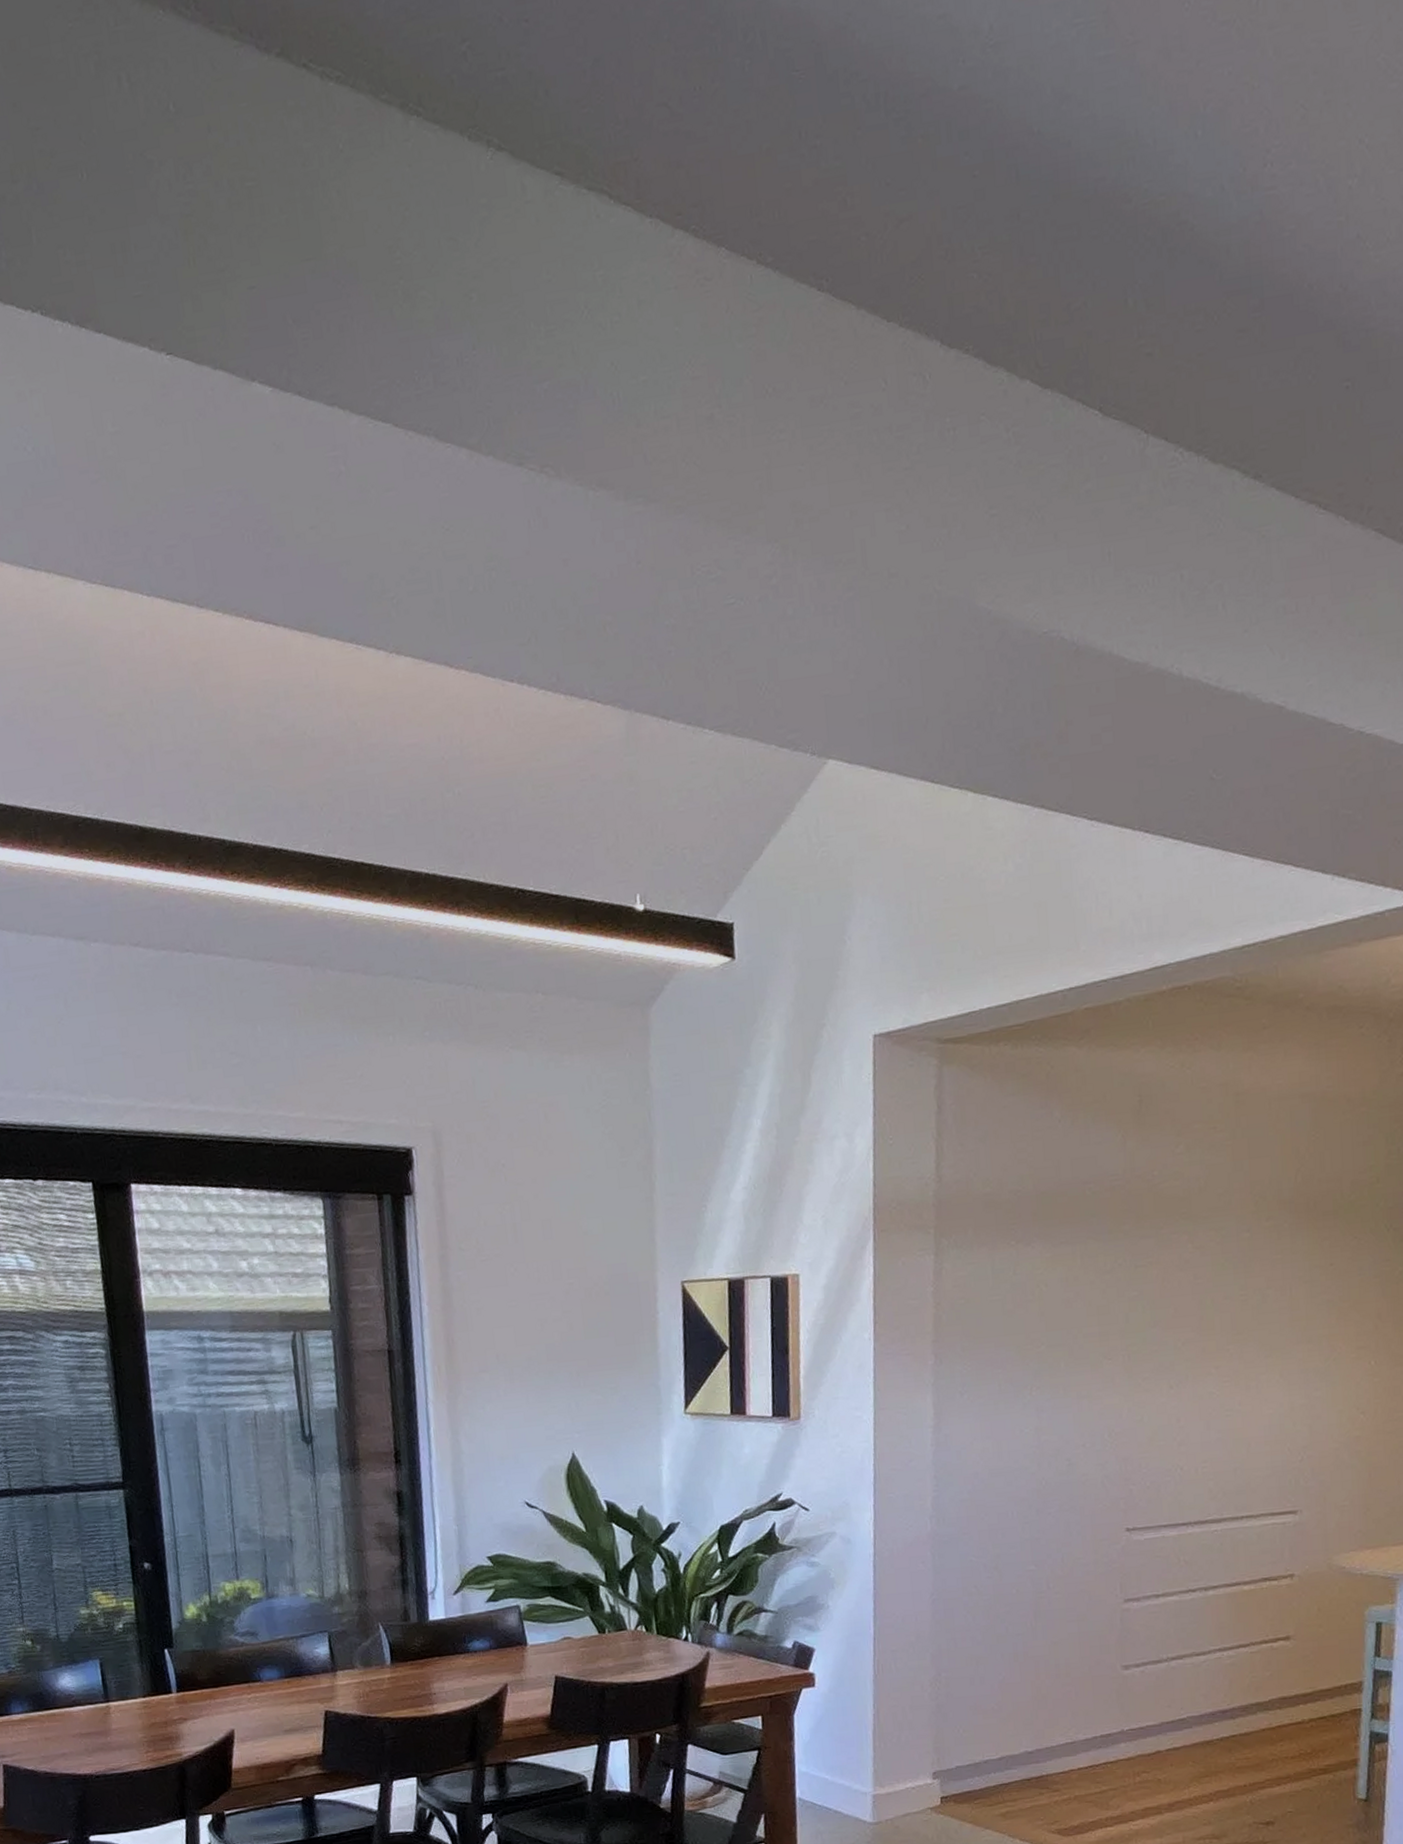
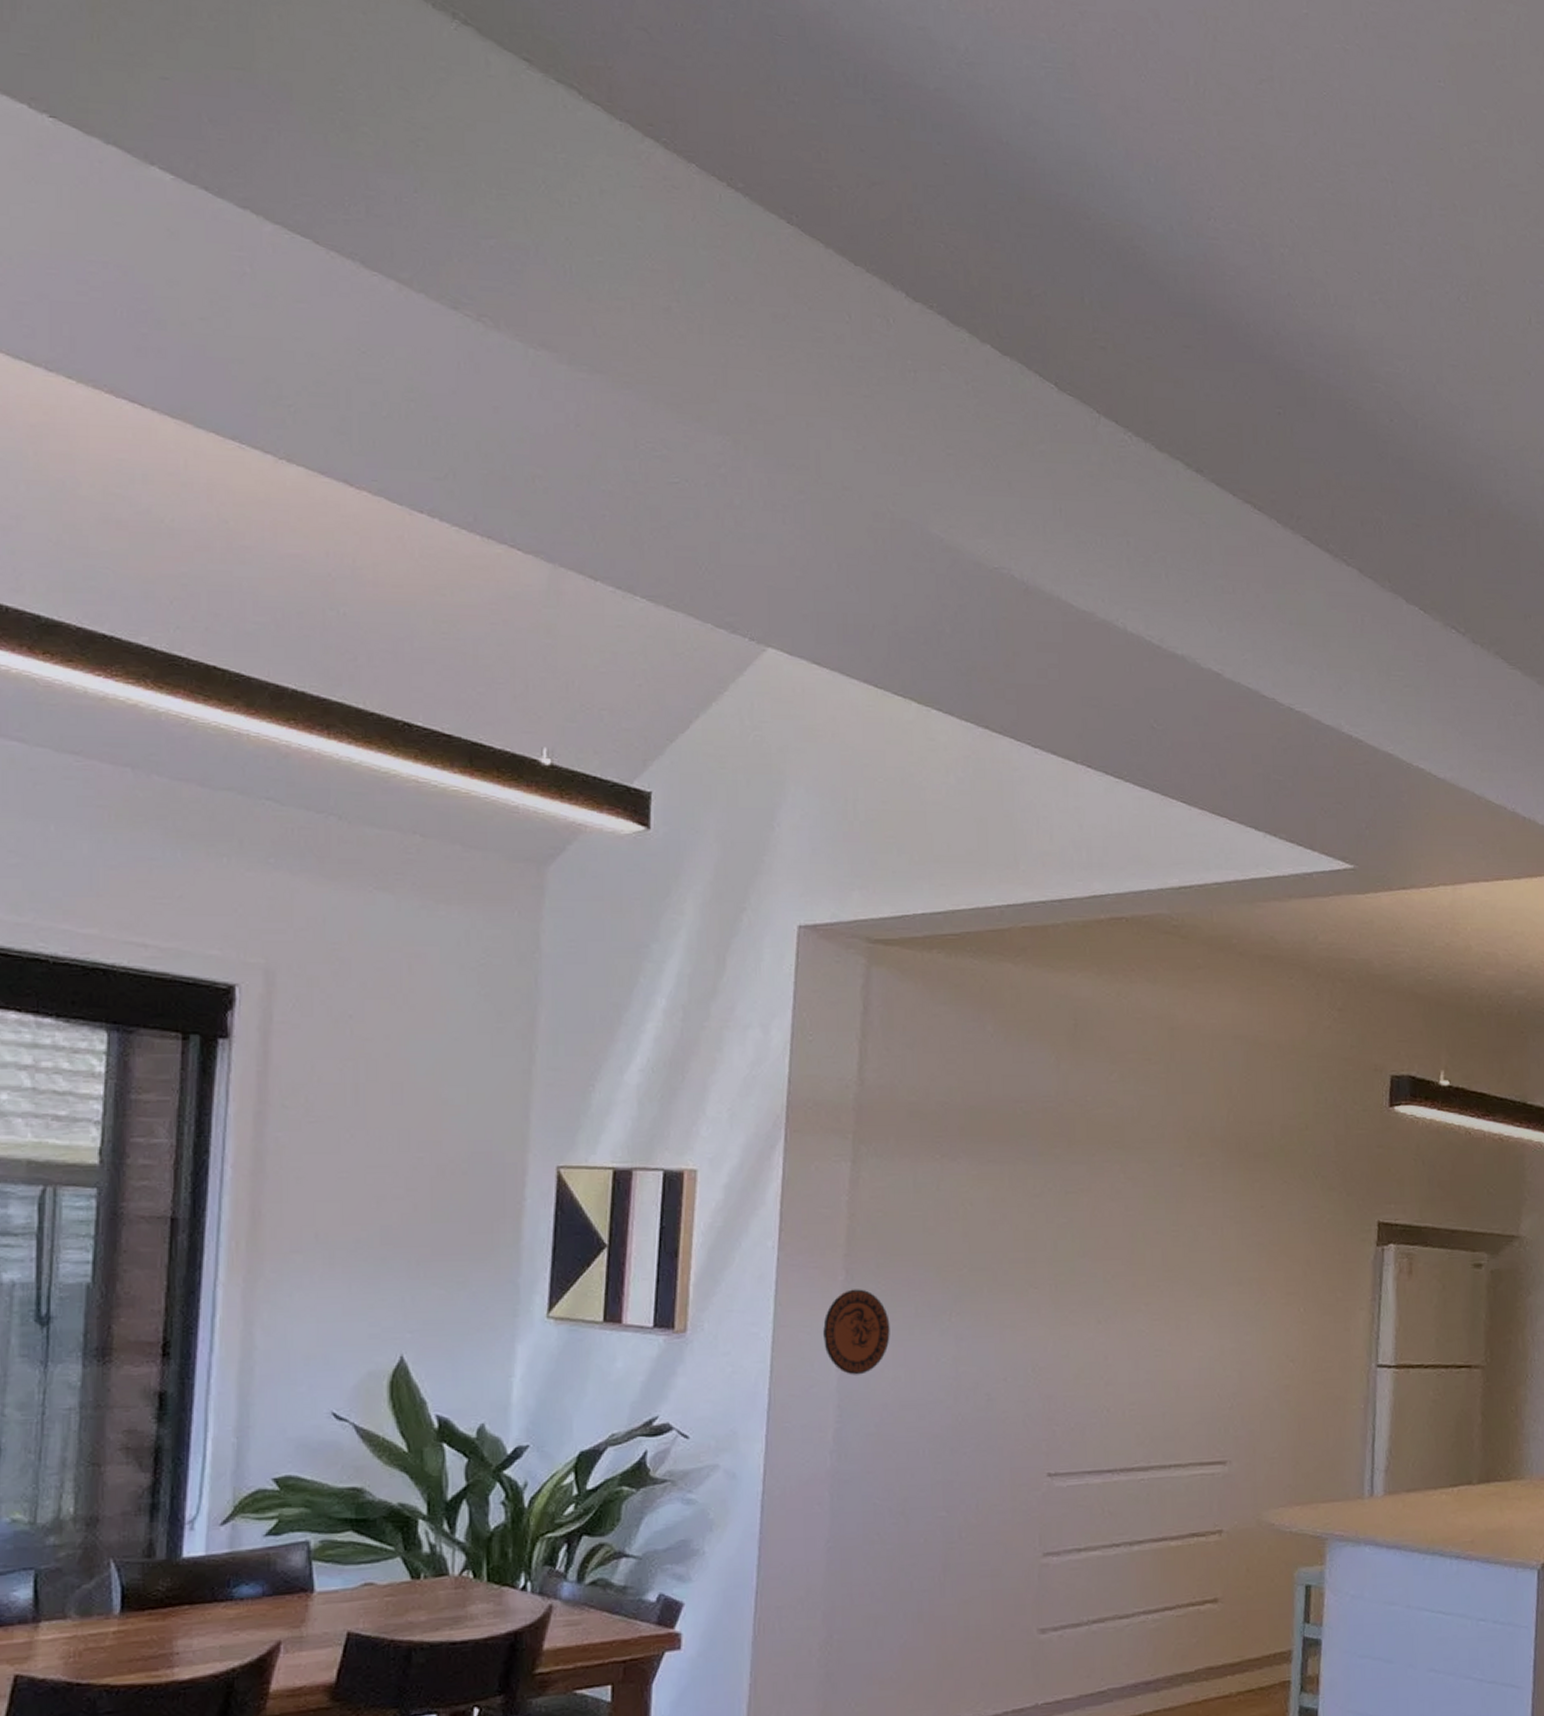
decorative plate: none [917,1371,978,1449] -> present [823,1289,890,1375]

